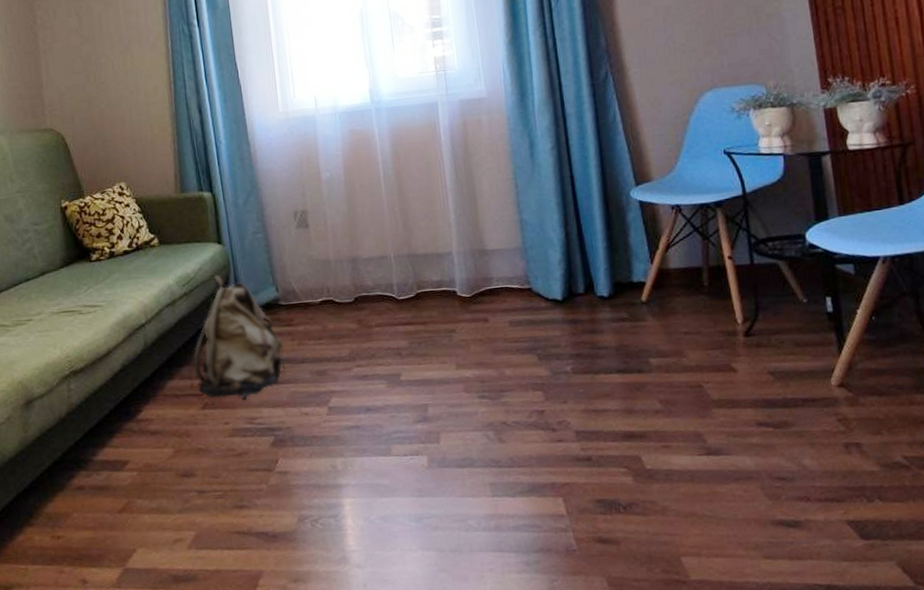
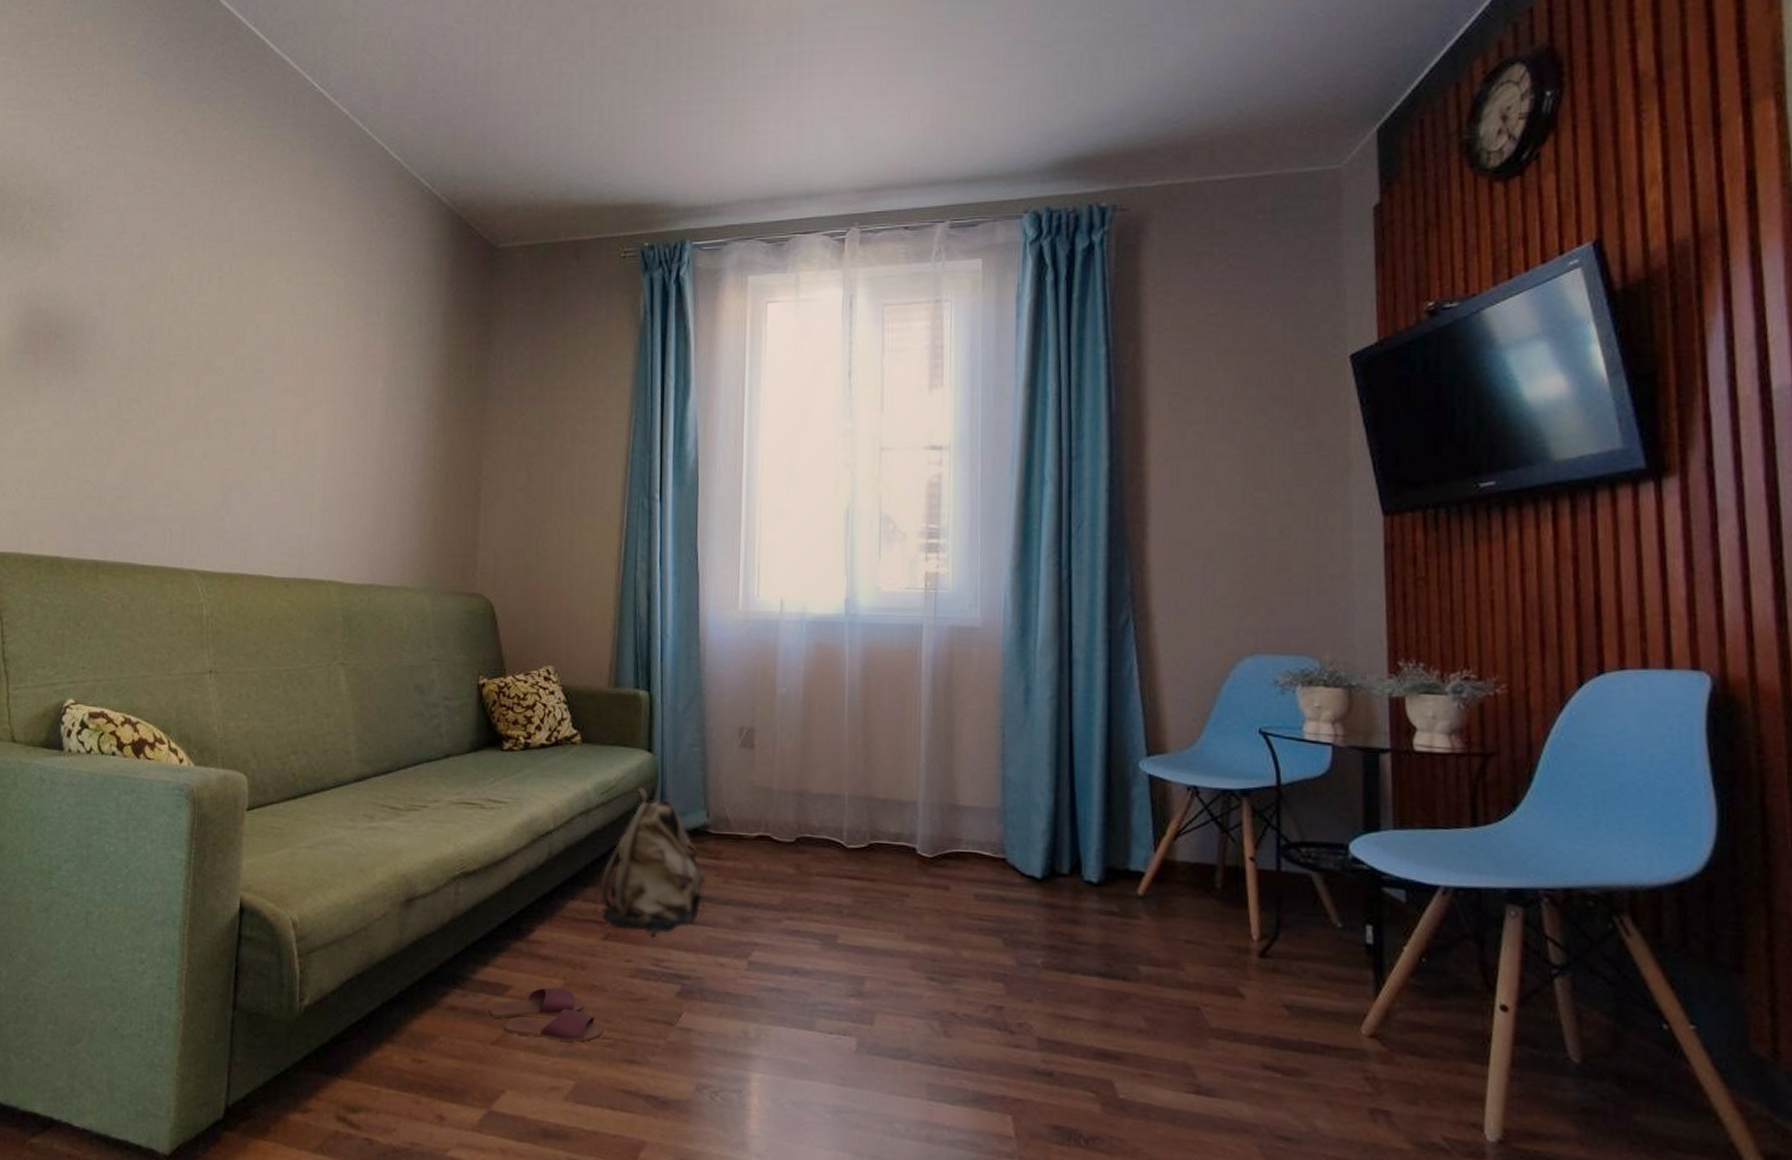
slippers: none [112,455,213,501] -> present [489,987,603,1042]

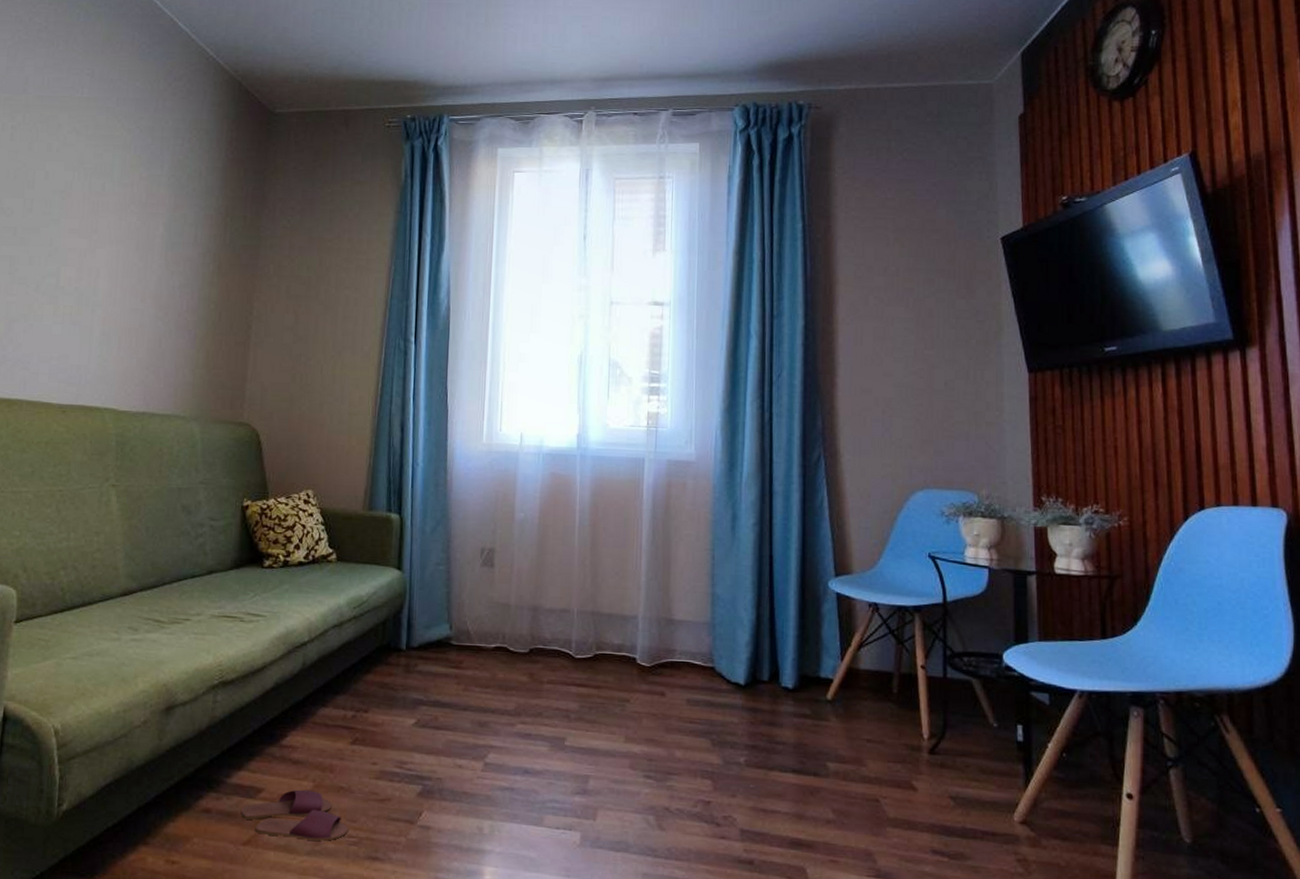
backpack: present [600,787,707,937] -> none [350,602,448,741]

